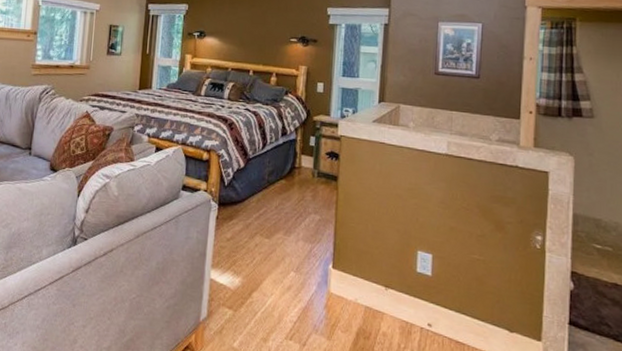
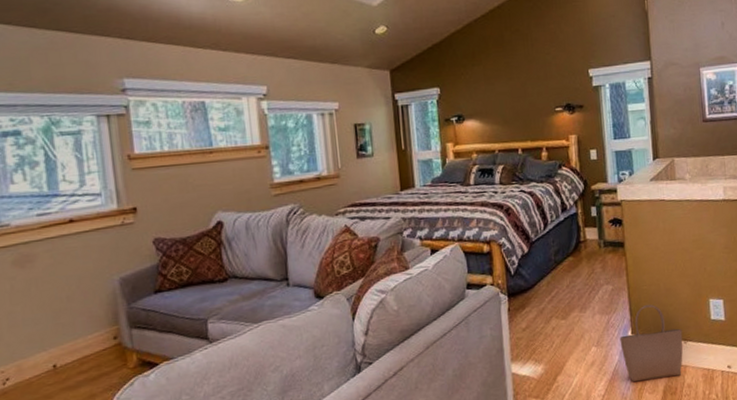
tote bag: none [319,242,385,322] -> present [619,304,683,382]

